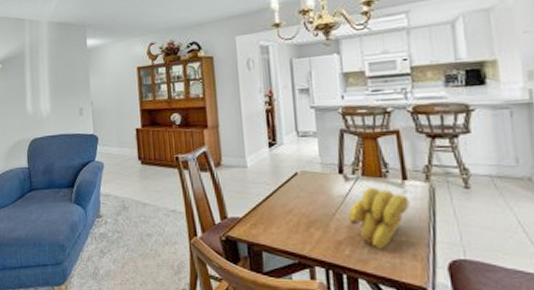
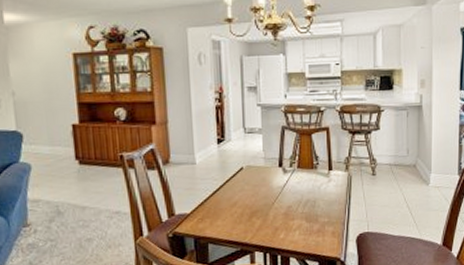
banana bunch: present [347,187,410,249] -> none [284,178,333,231]

